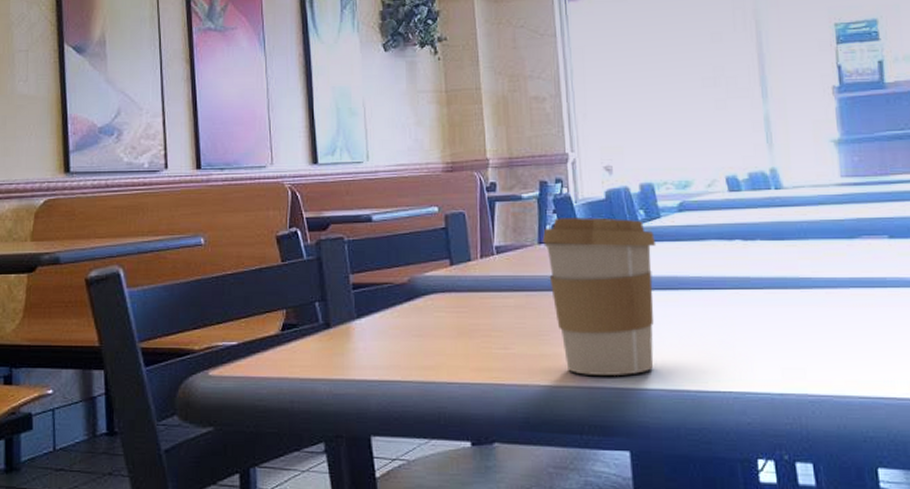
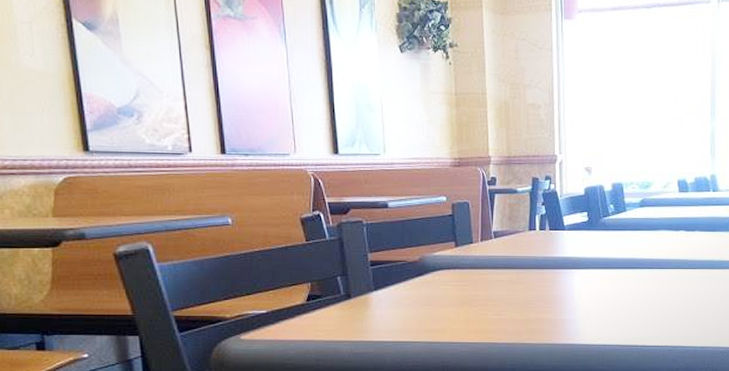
coffee cup: present [542,217,657,375] -> none [532,209,621,335]

